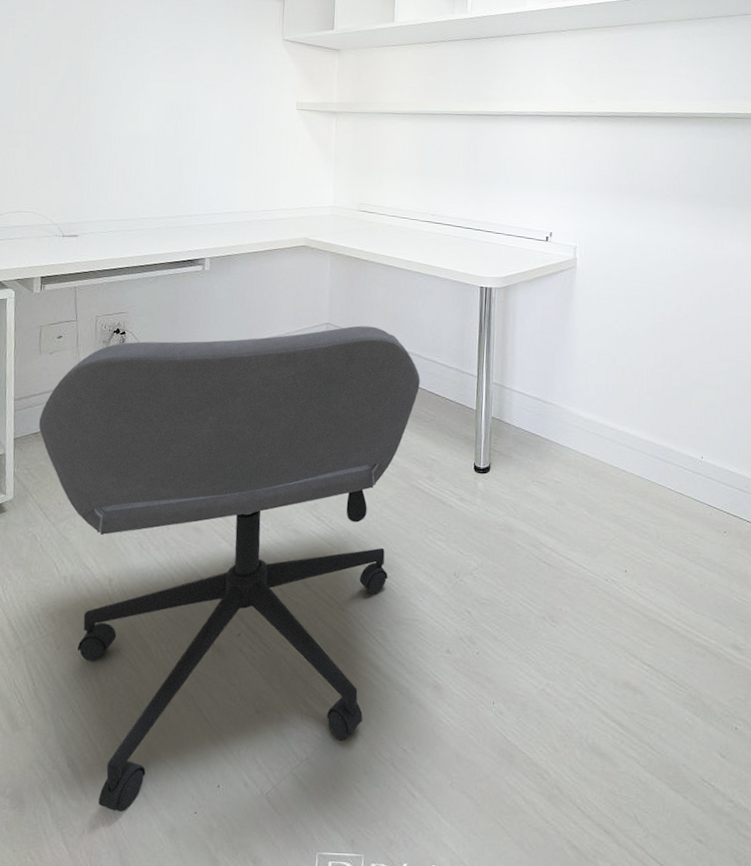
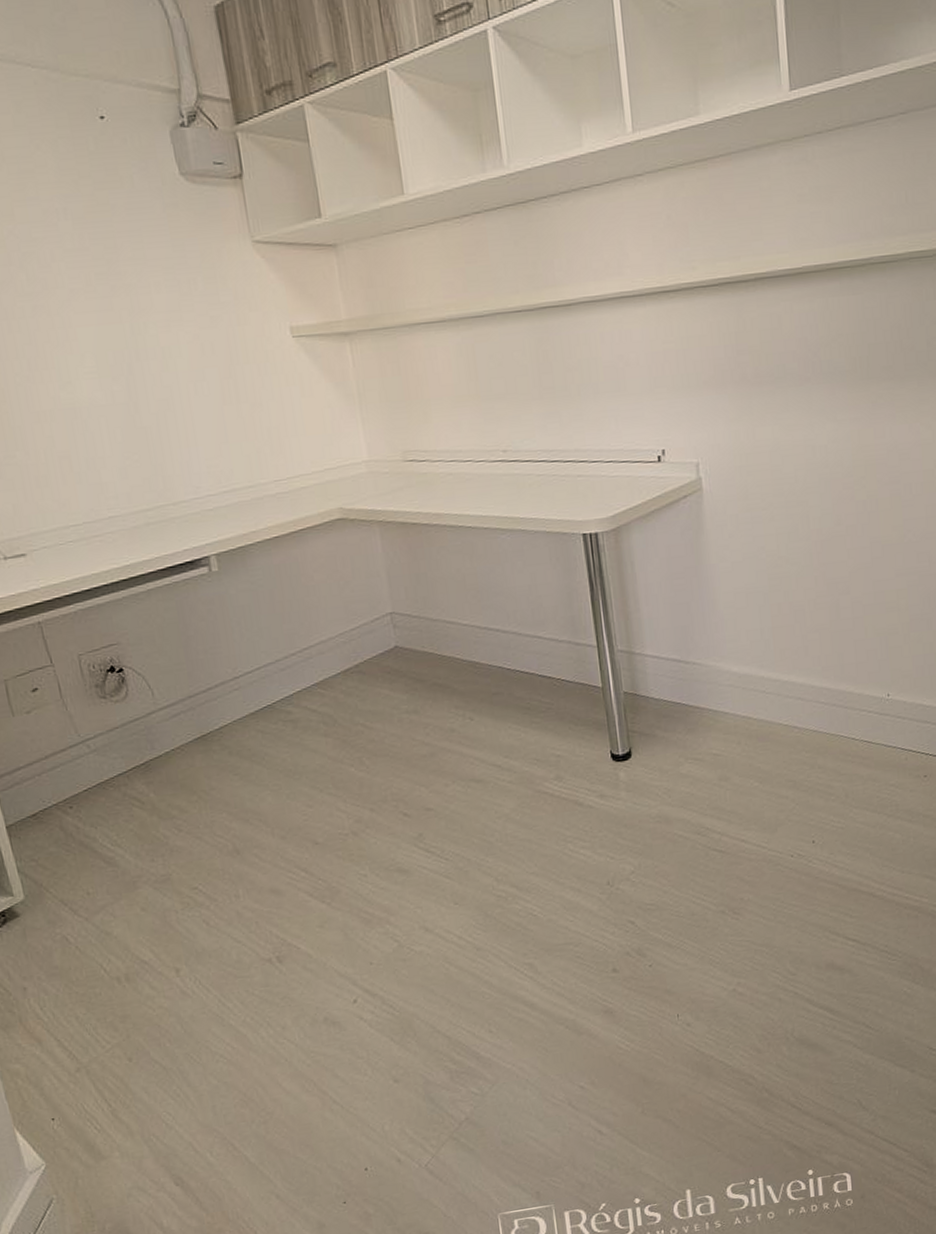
office chair: present [39,325,420,813] -> none [33,606,527,1221]

